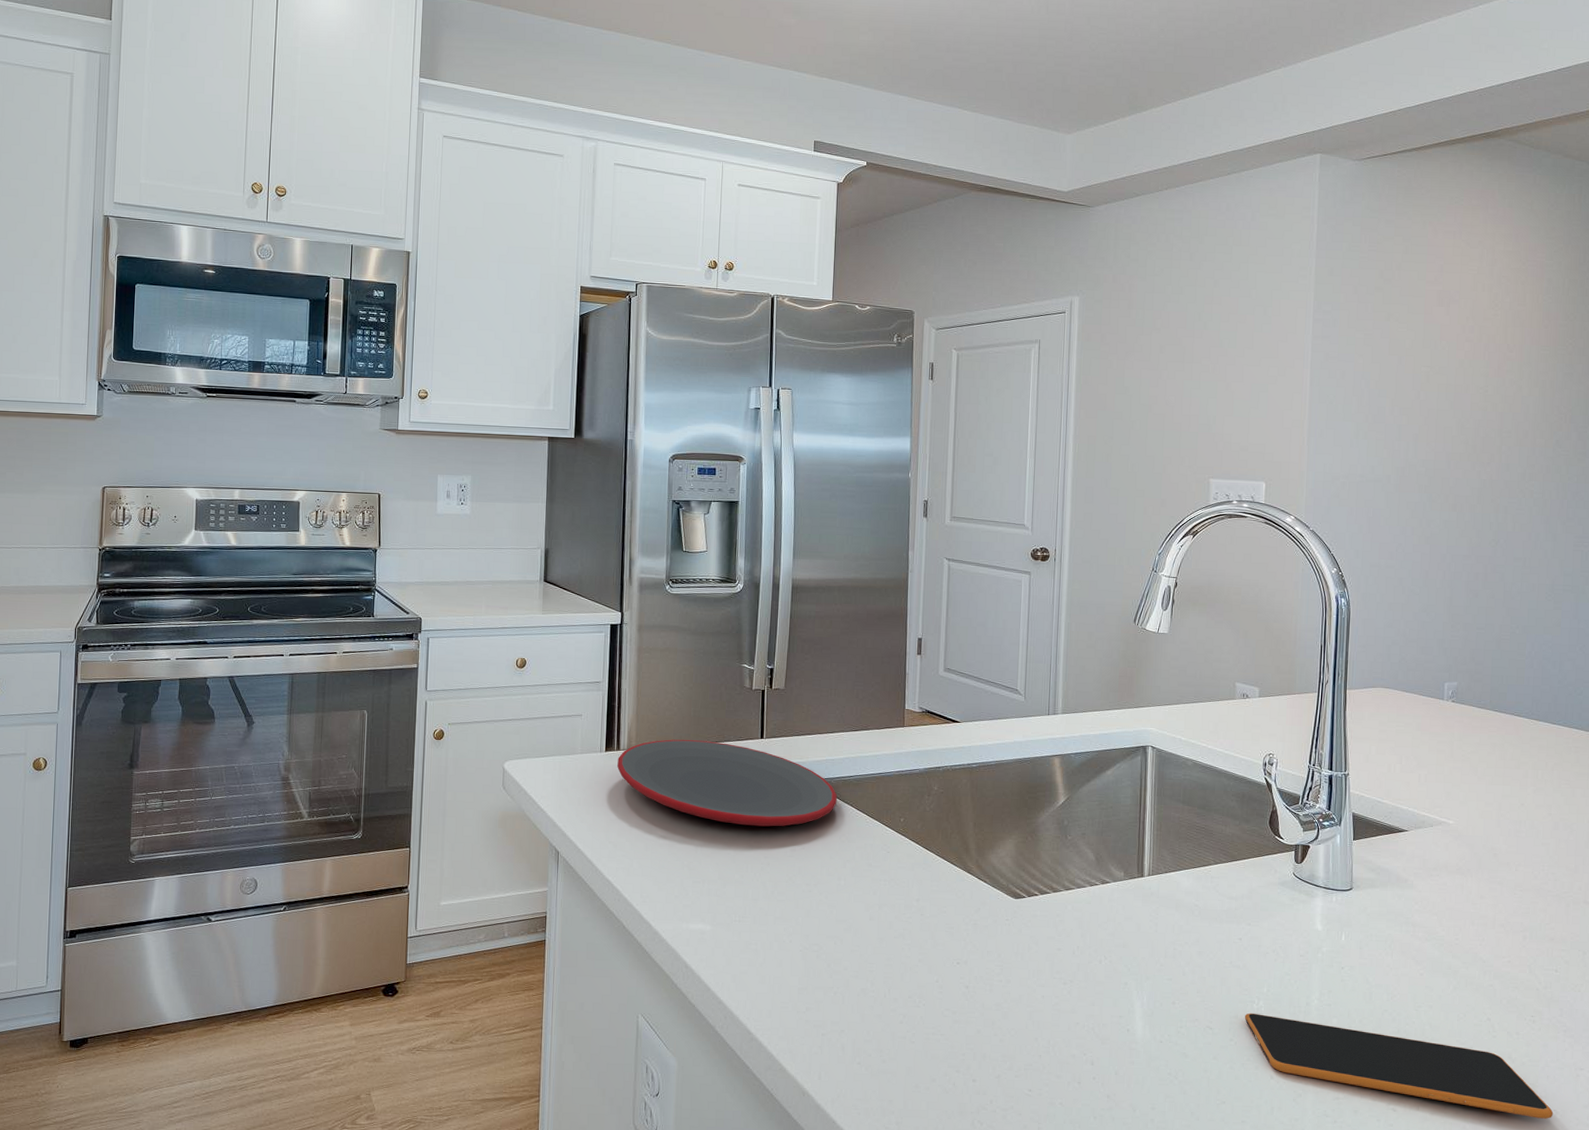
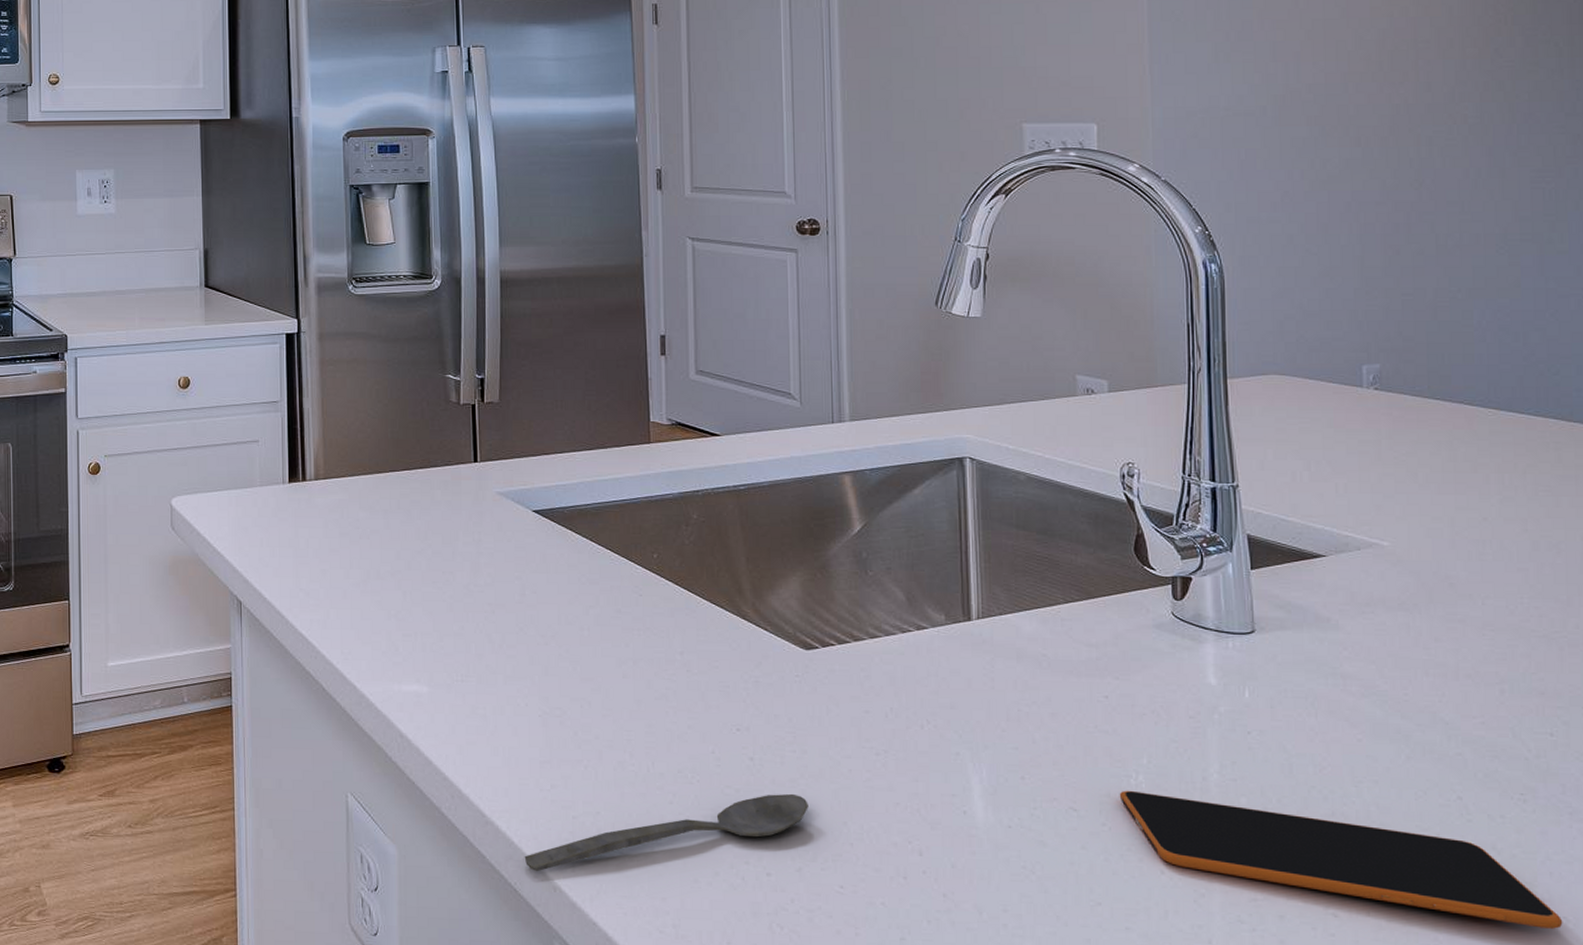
plate: present [617,739,837,827] -> none [304,466,572,567]
spoon: none [780,1015,1009,1080] -> present [524,793,808,872]

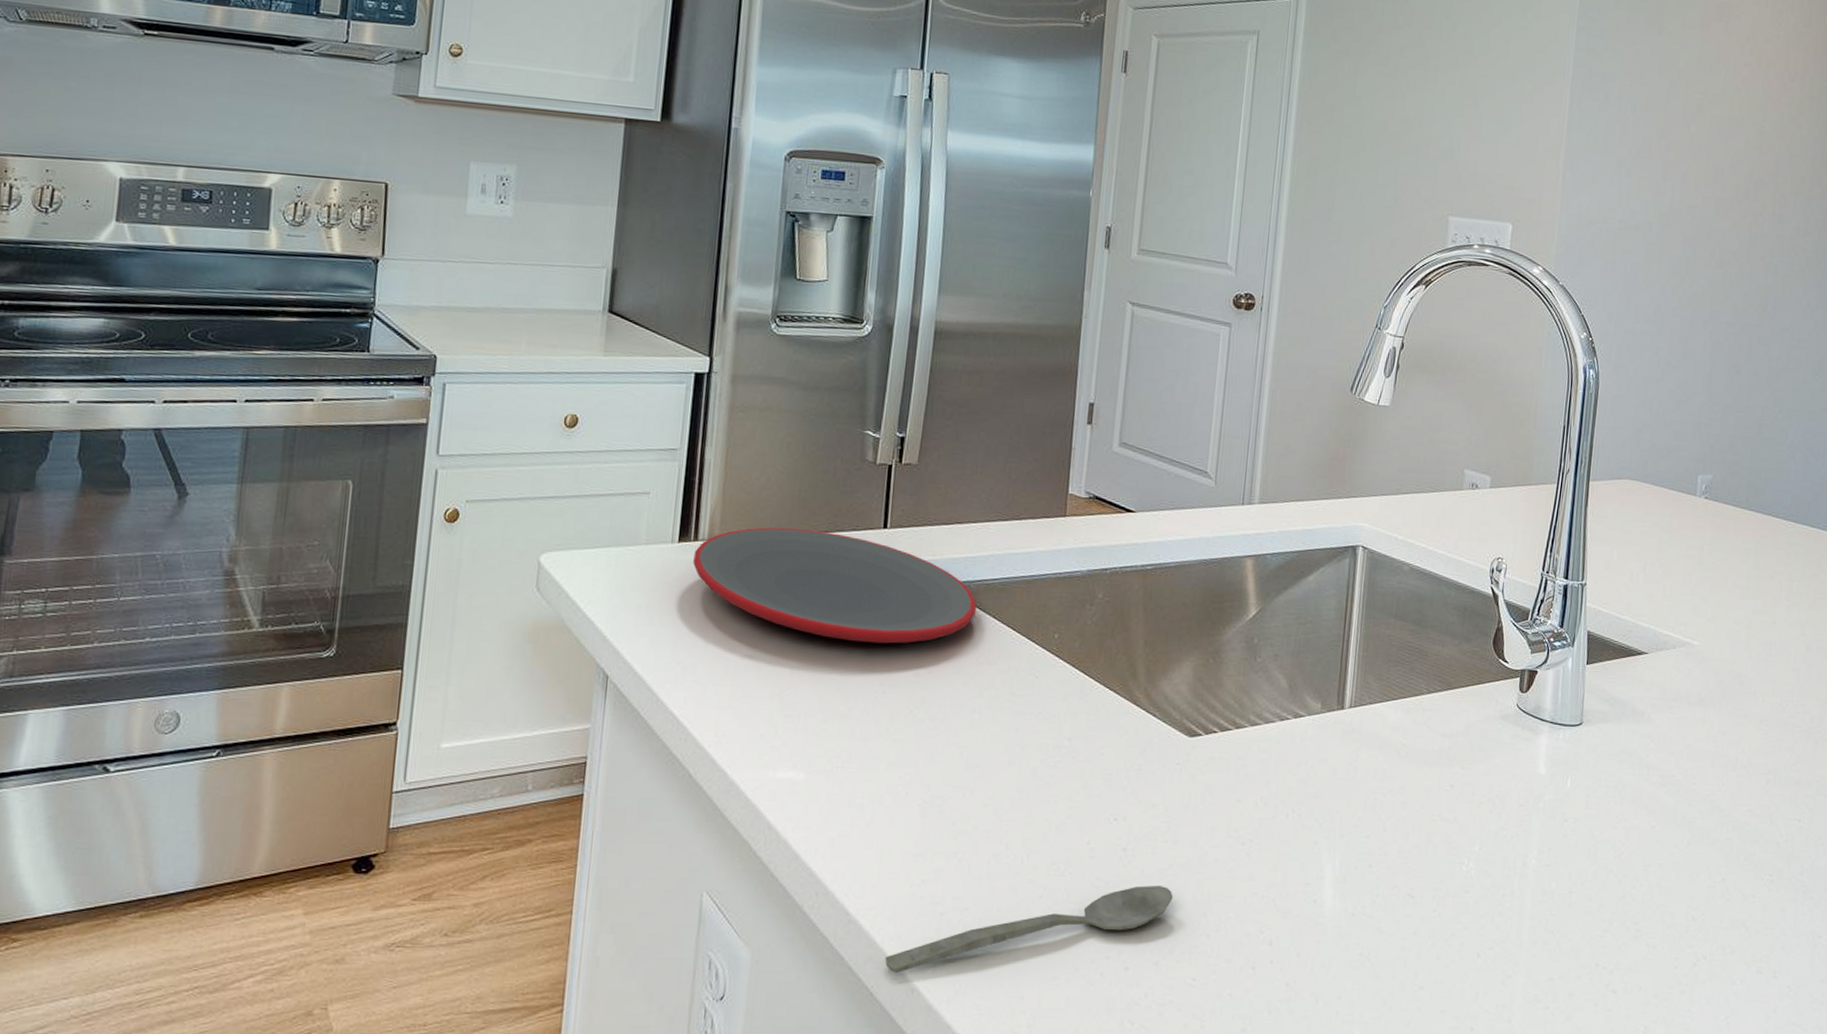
plate: none [304,466,572,567] -> present [693,527,977,644]
smartphone: present [1119,790,1563,929] -> none [1451,876,1787,997]

